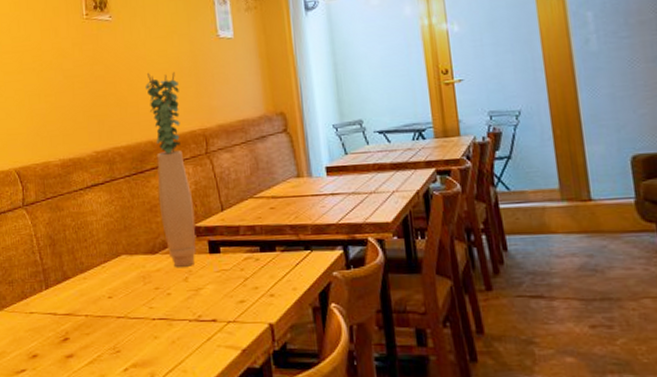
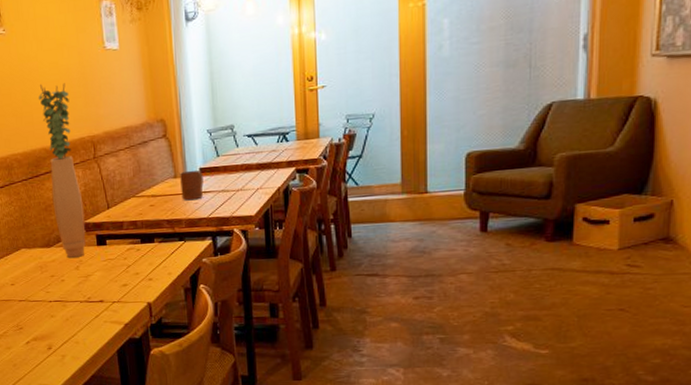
cup: none [303,168,331,204] -> present [180,170,204,201]

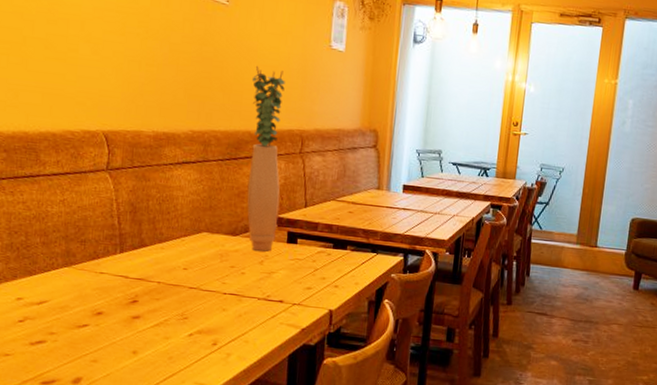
cup: present [180,170,204,201] -> none [381,185,405,215]

